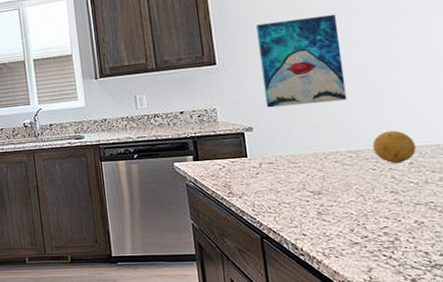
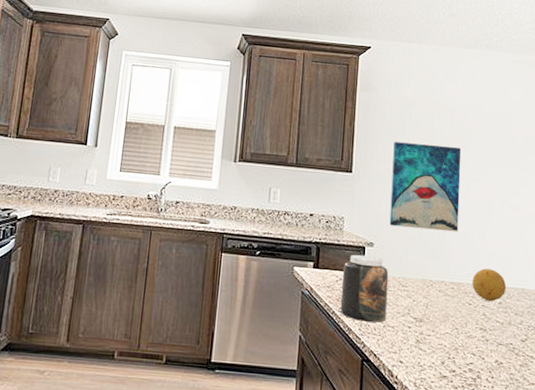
jar: none [224,140,281,202] -> present [340,254,389,323]

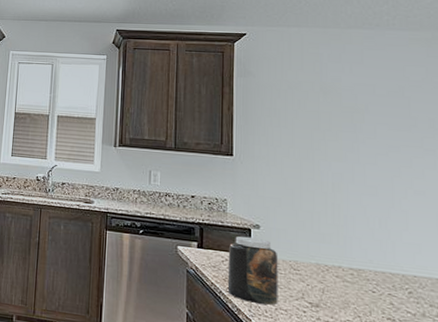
wall art: present [389,142,462,232] -> none [276,125,355,217]
fruit: present [472,268,506,302] -> none [375,255,416,291]

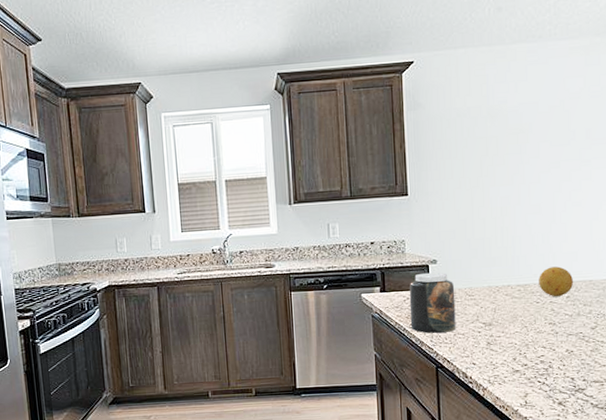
fruit: none [375,255,416,291] -> present [539,266,573,297]

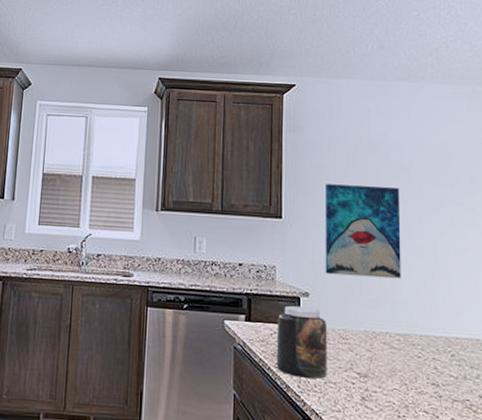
wall art: none [448,152,521,241] -> present [325,184,401,279]
fruit: present [539,266,573,297] -> none [420,318,458,354]

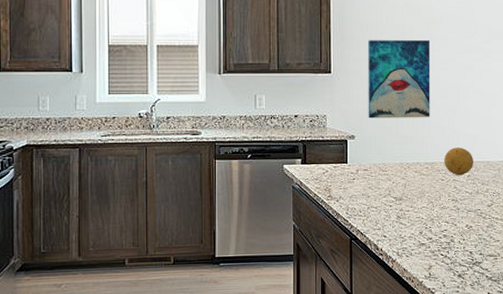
jar: present [276,305,328,379] -> none [328,147,370,206]
fruit: none [420,318,458,354] -> present [444,147,473,176]

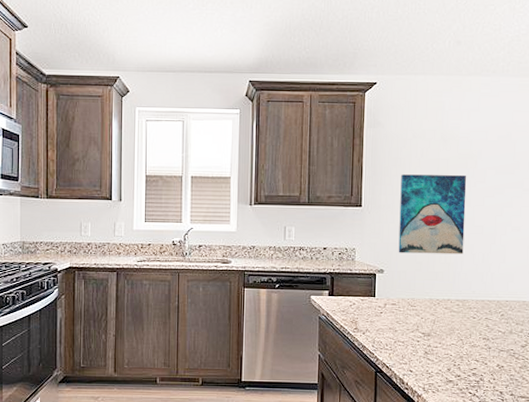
fruit: present [444,147,473,176] -> none [476,285,508,314]

